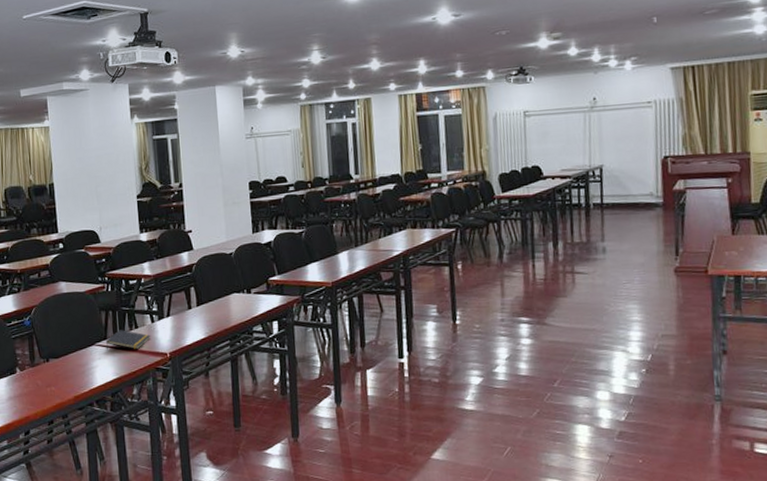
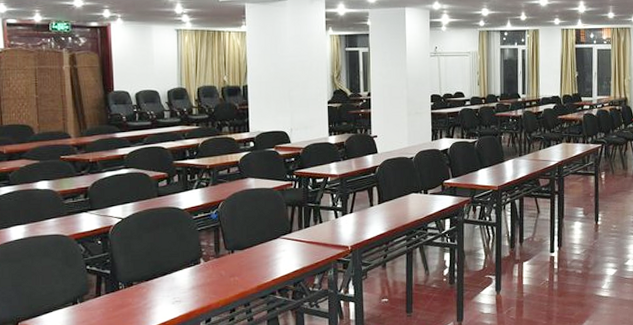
notepad: present [105,330,151,351] -> none [290,224,335,243]

